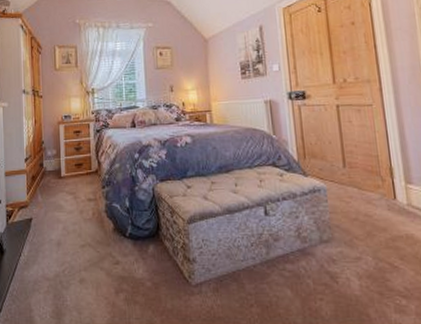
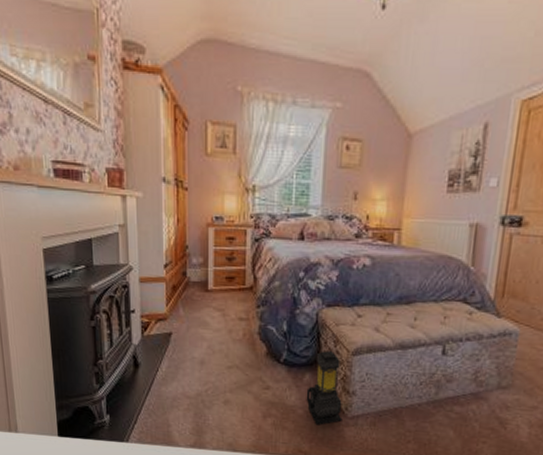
lantern: none [152,220,188,296] -> present [306,350,343,425]

